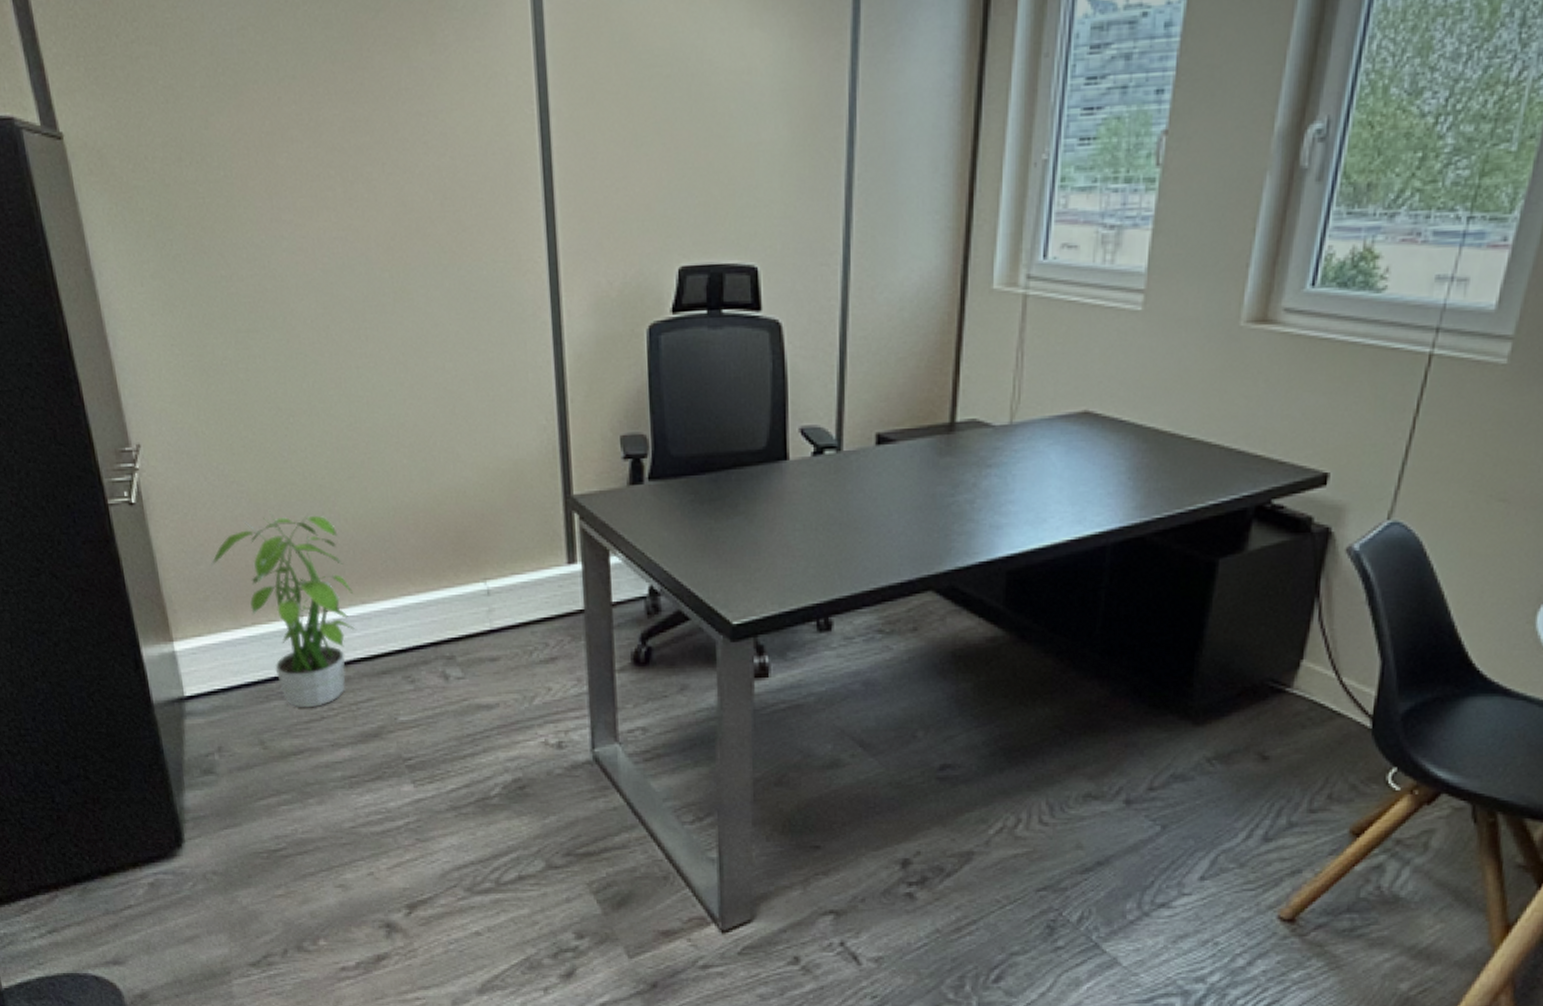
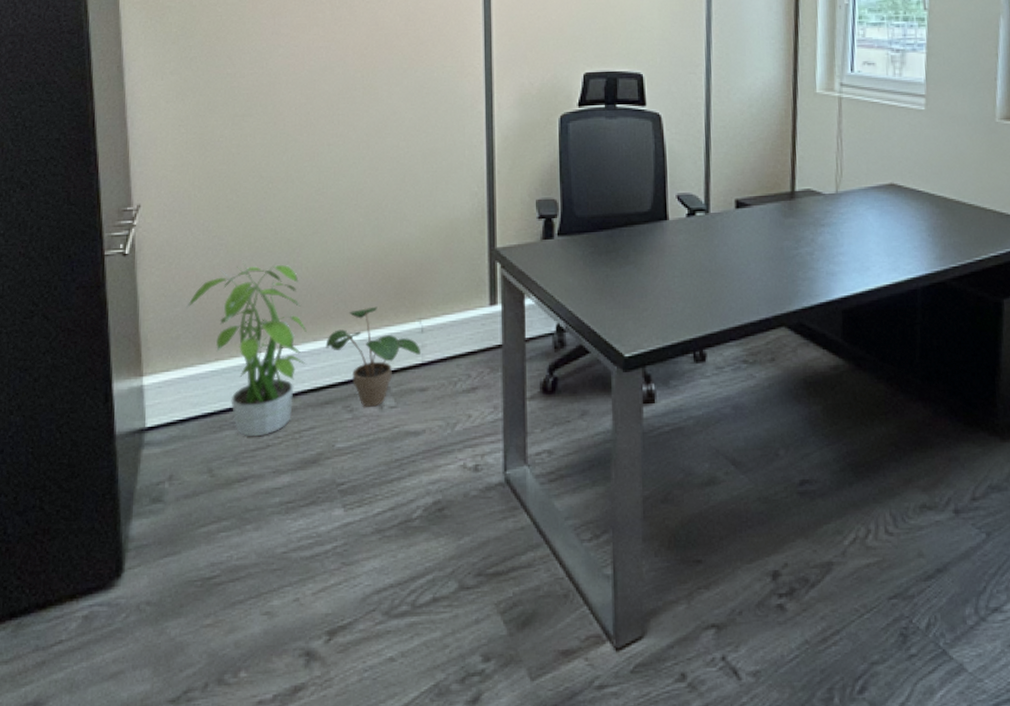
potted plant: none [376,565,488,678] -> present [325,306,420,407]

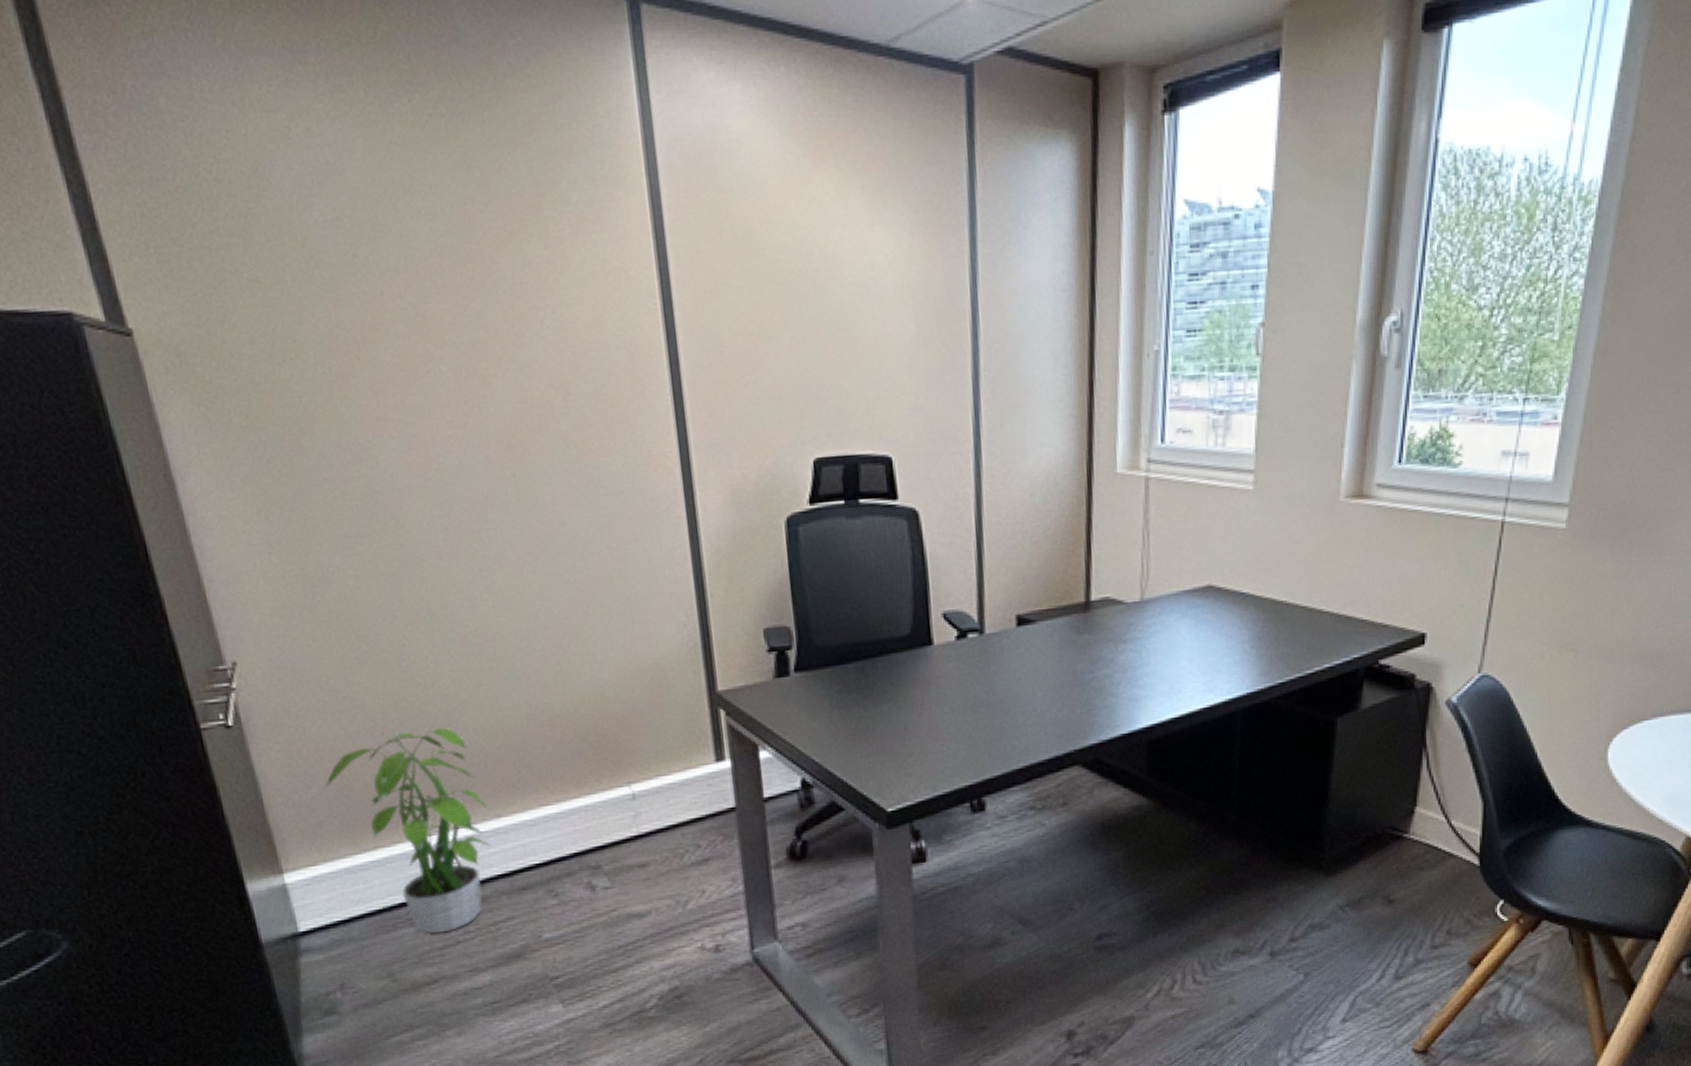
potted plant: present [325,306,420,407] -> none [513,771,635,890]

